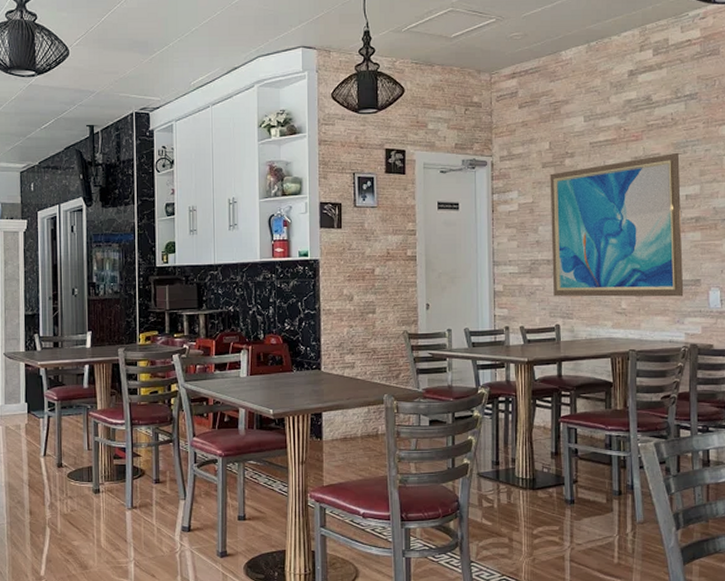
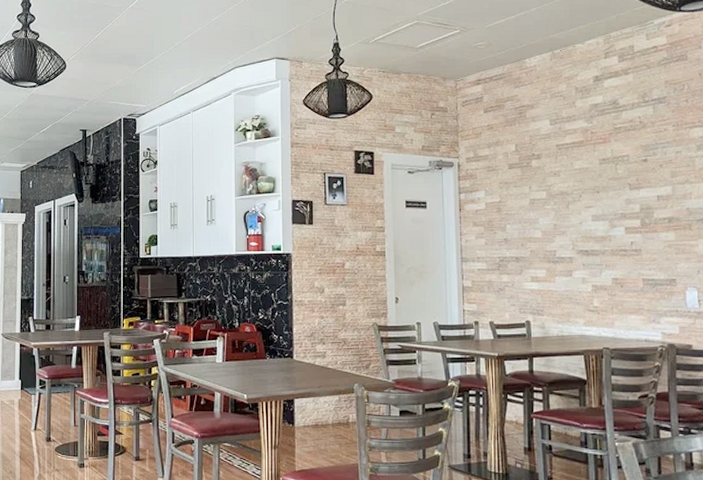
wall art: present [550,152,684,297] -> none [516,154,659,296]

